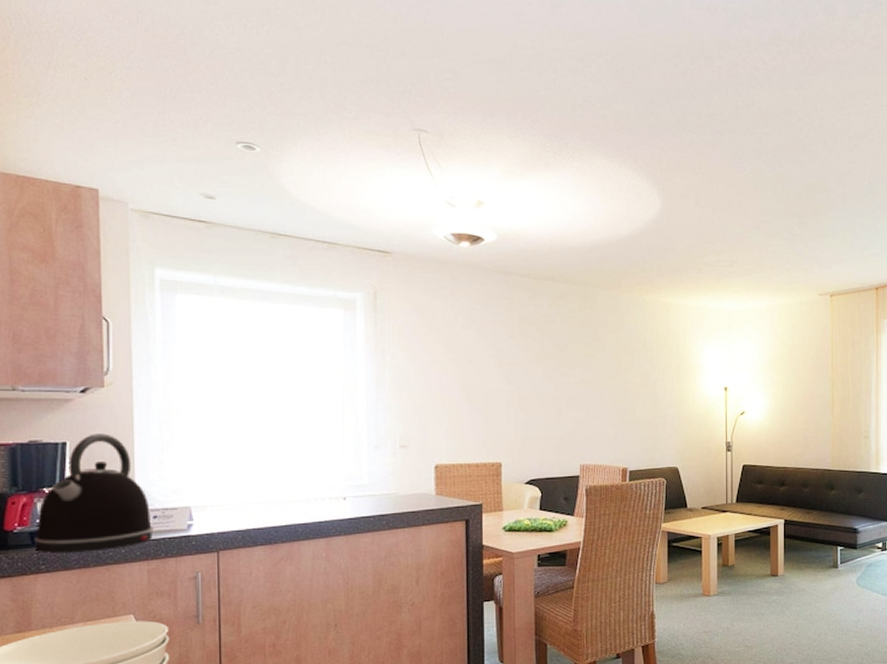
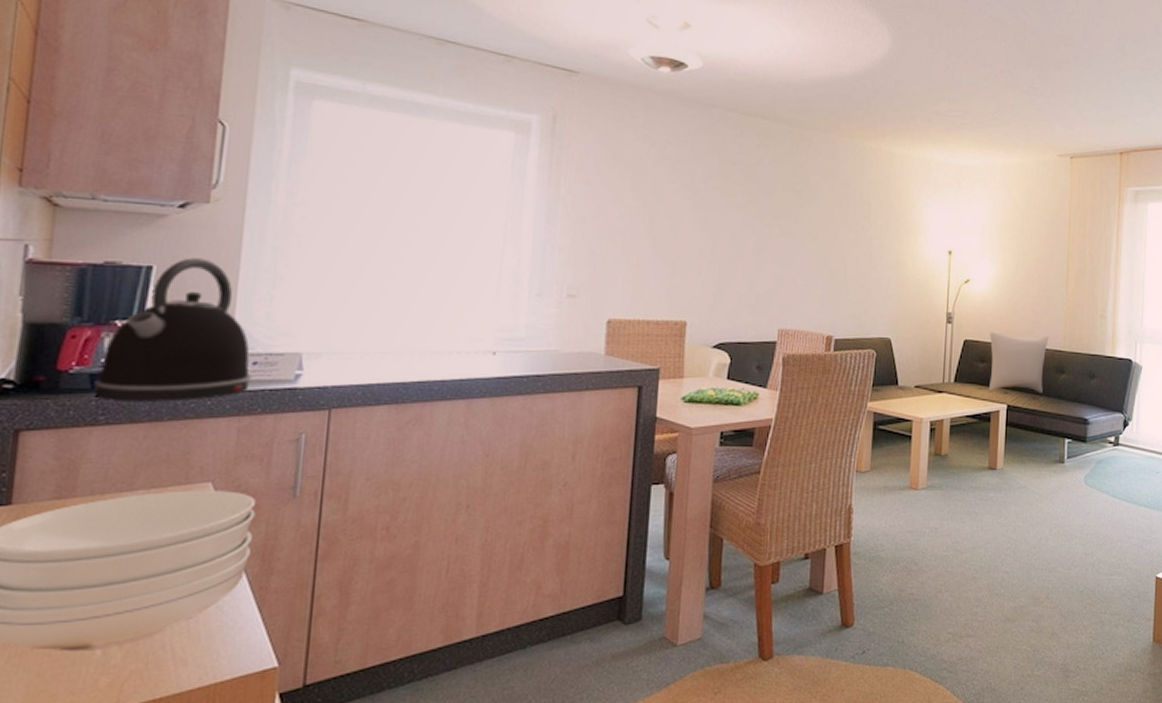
cushion: none [765,457,819,508] -> present [989,332,1049,394]

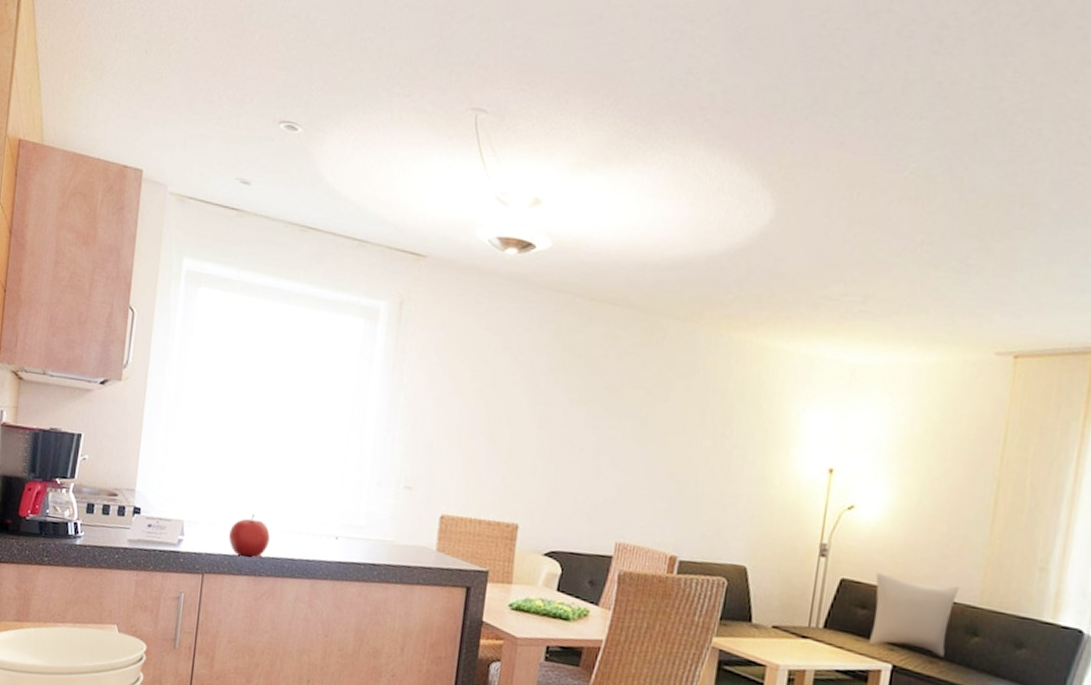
kettle: present [94,258,252,402] -> none [42,428,147,553]
fruit: none [362,338,414,384] -> present [229,514,270,558]

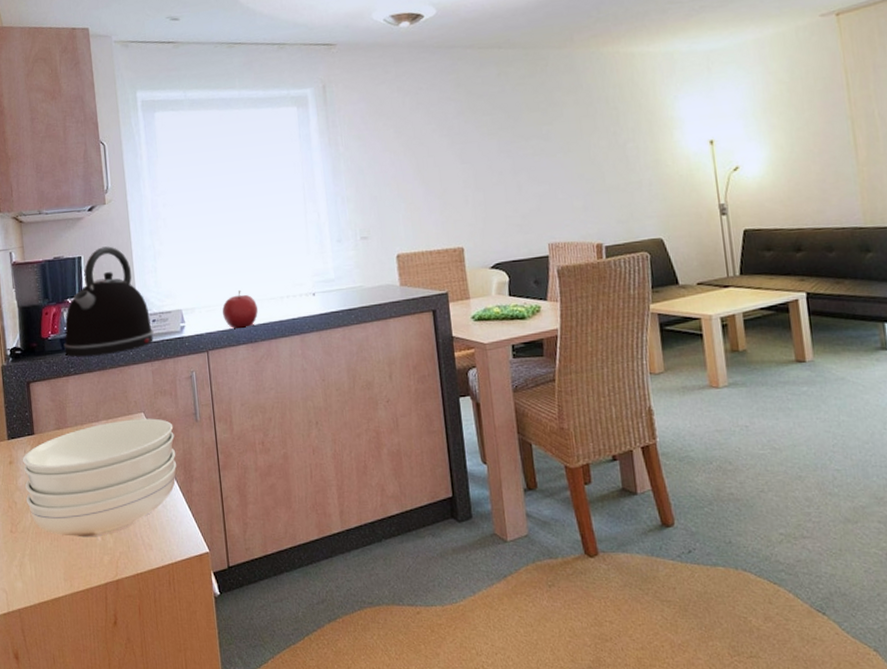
kettle: none [42,428,147,553] -> present [63,246,154,358]
cushion: present [869,572,960,658] -> none [771,213,847,280]

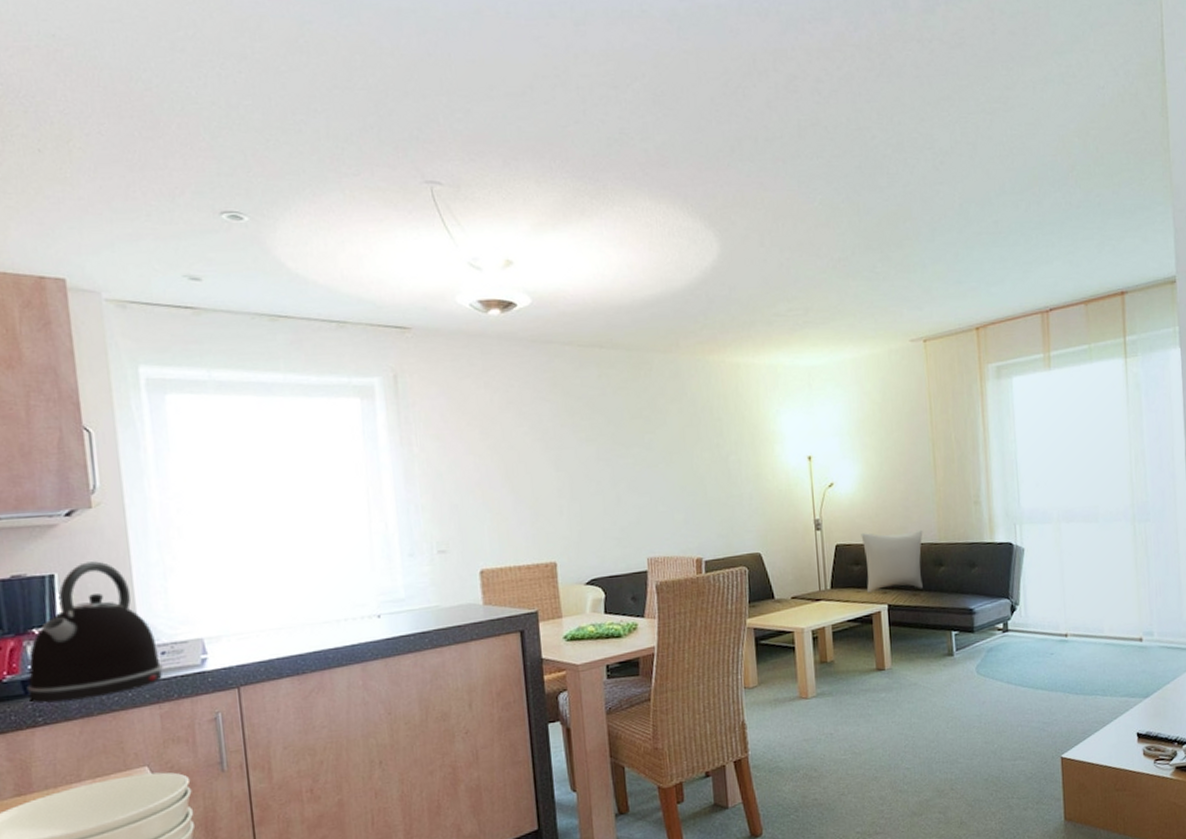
fruit: present [222,291,258,328] -> none [259,614,307,659]
cushion: none [771,213,847,280] -> present [861,529,923,593]

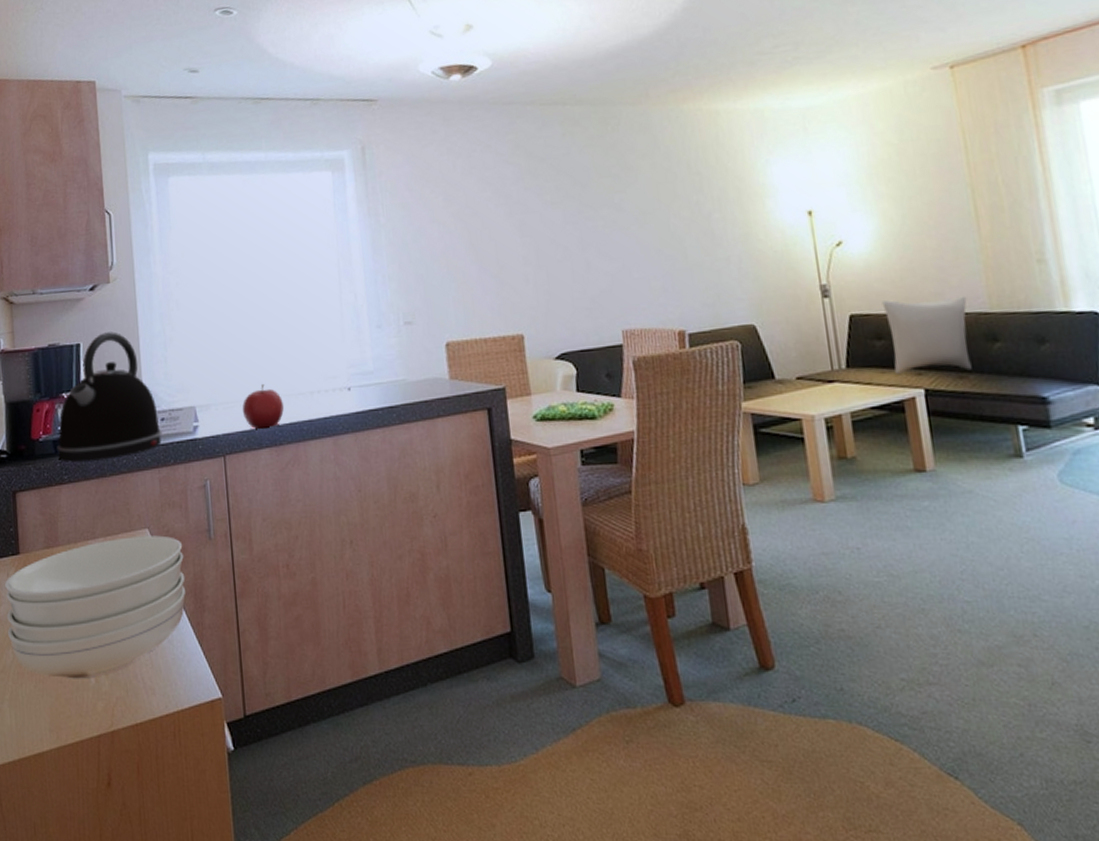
fruit: none [259,614,307,659] -> present [243,384,284,429]

